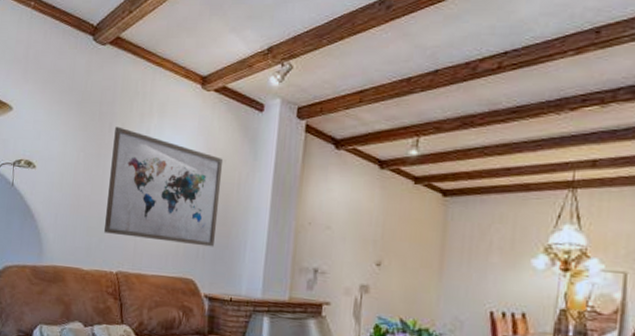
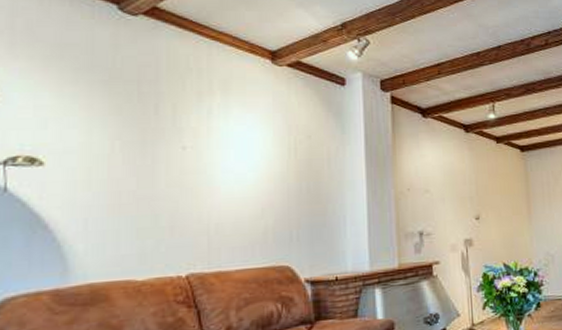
wall art: present [104,126,224,247] -> none [163,108,310,232]

